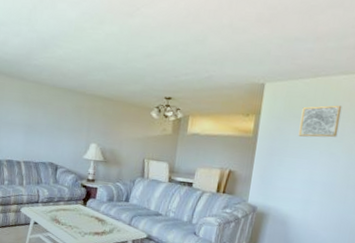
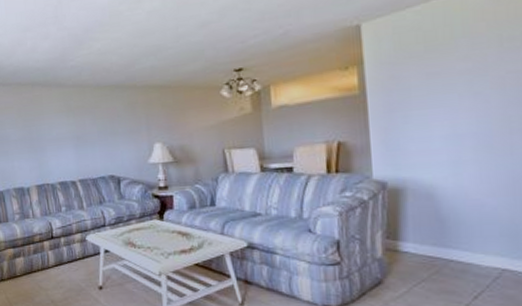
wall art: present [298,105,342,138] -> none [419,29,478,80]

